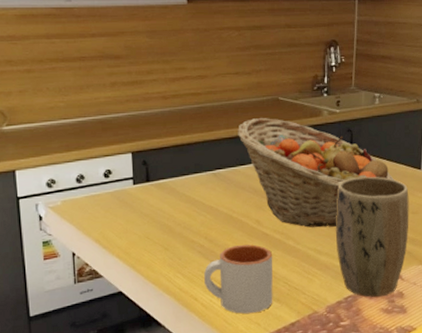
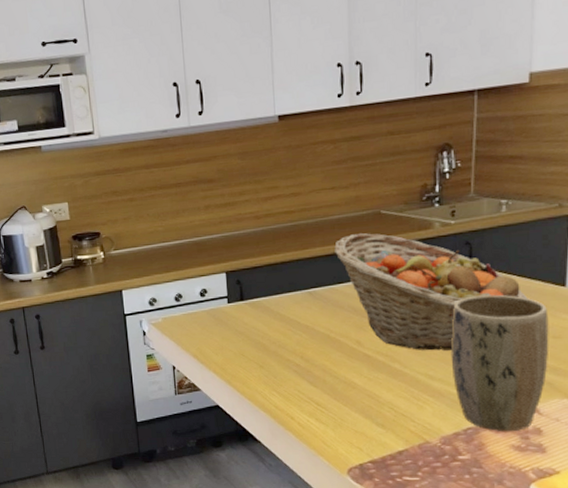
mug: present [204,244,273,314] -> none [300,365,377,438]

